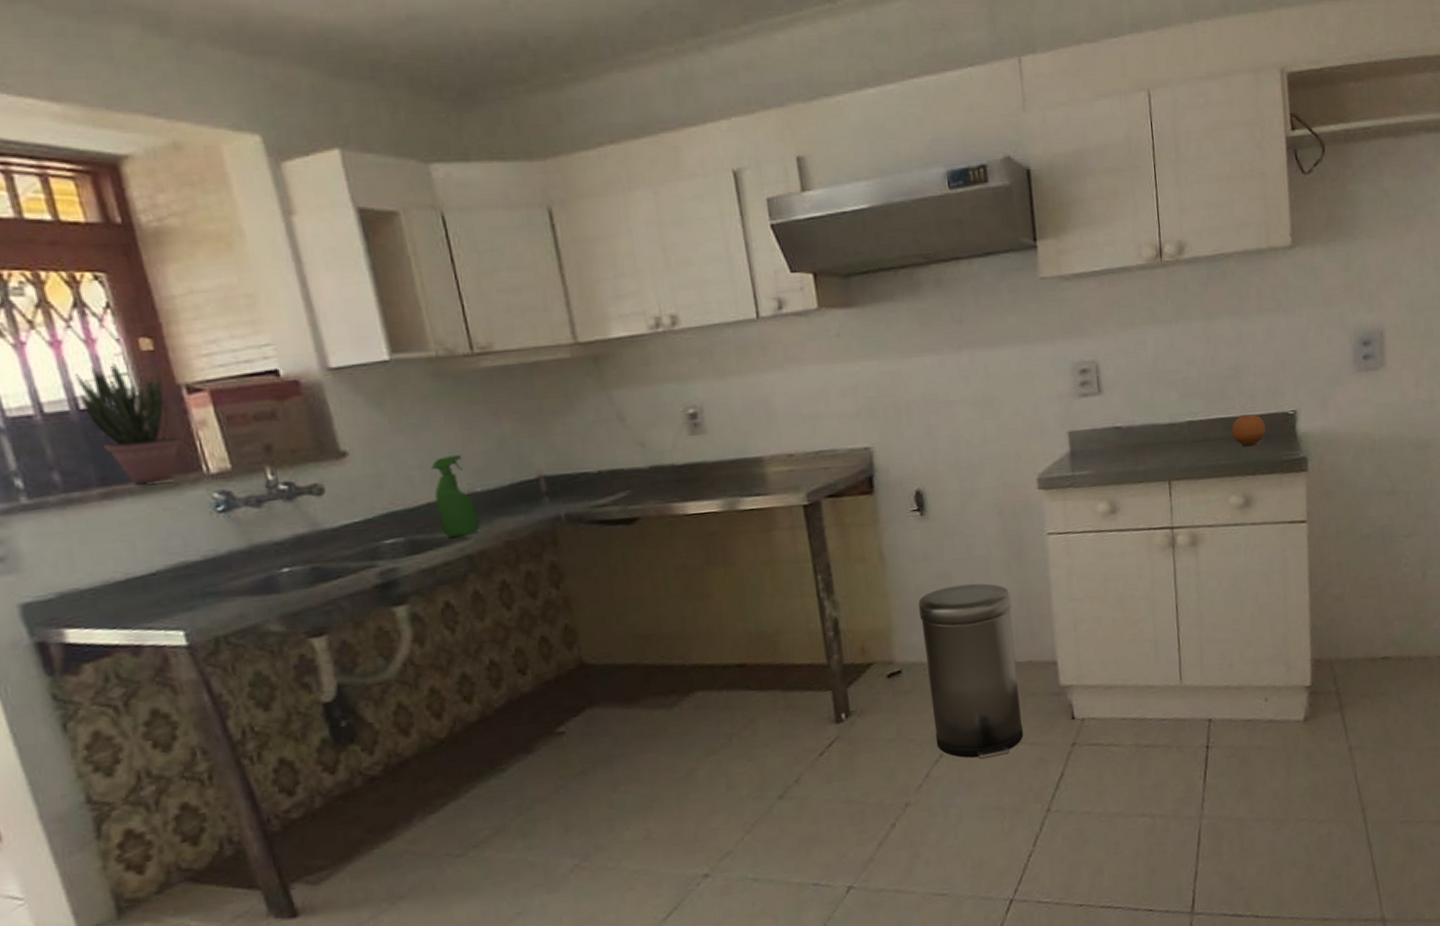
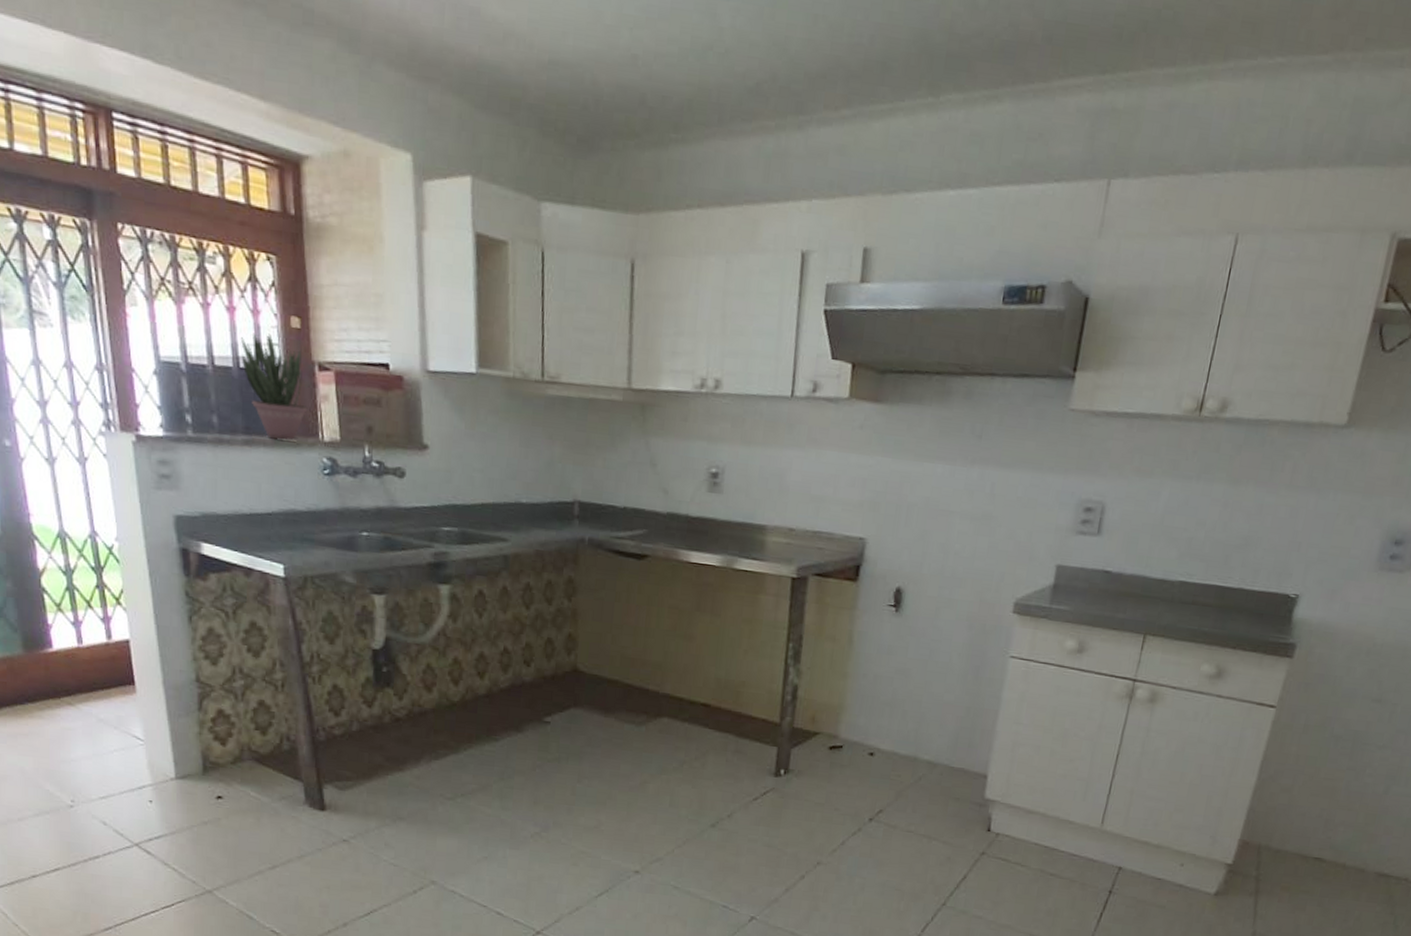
spray bottle: present [431,454,480,539] -> none [488,466,520,538]
pedal bin: present [918,583,1023,760] -> none [857,682,960,845]
fruit: present [1232,414,1266,447] -> none [1223,587,1262,621]

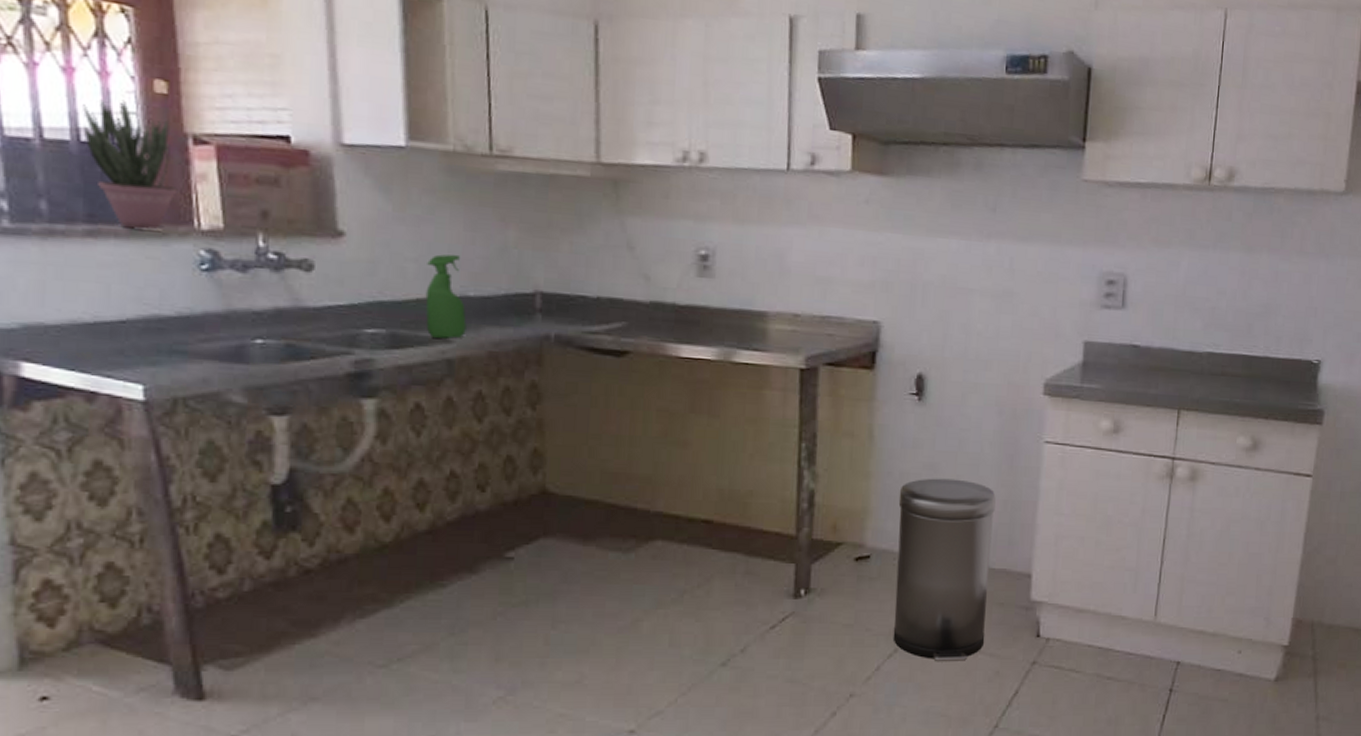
spray bottle: none [488,466,520,538] -> present [425,254,467,339]
pedal bin: none [857,682,960,845] -> present [893,478,996,662]

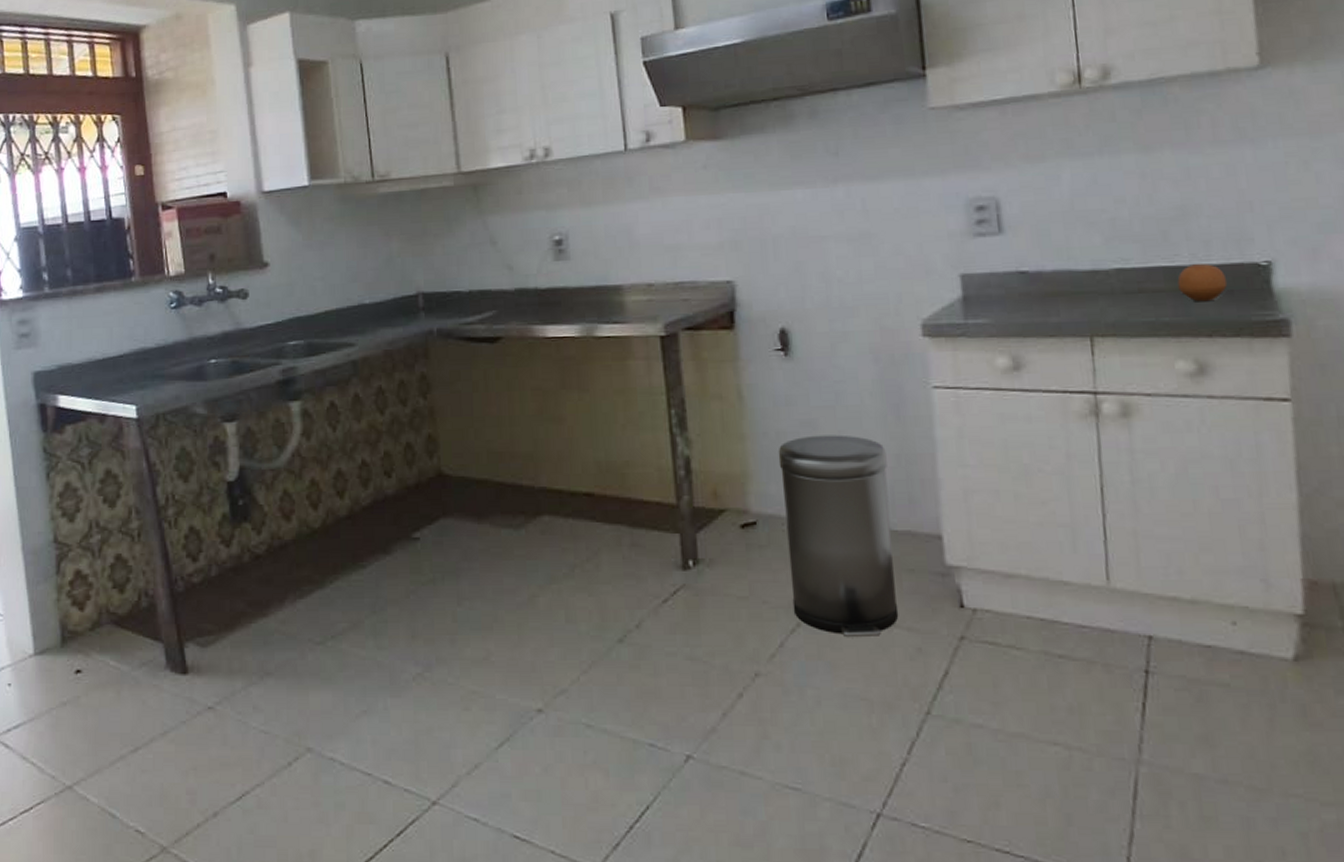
potted plant: present [83,99,178,231] -> none [92,185,154,283]
spray bottle: present [425,254,467,339] -> none [331,269,365,344]
fruit: none [1251,356,1287,389] -> present [1177,264,1228,302]

